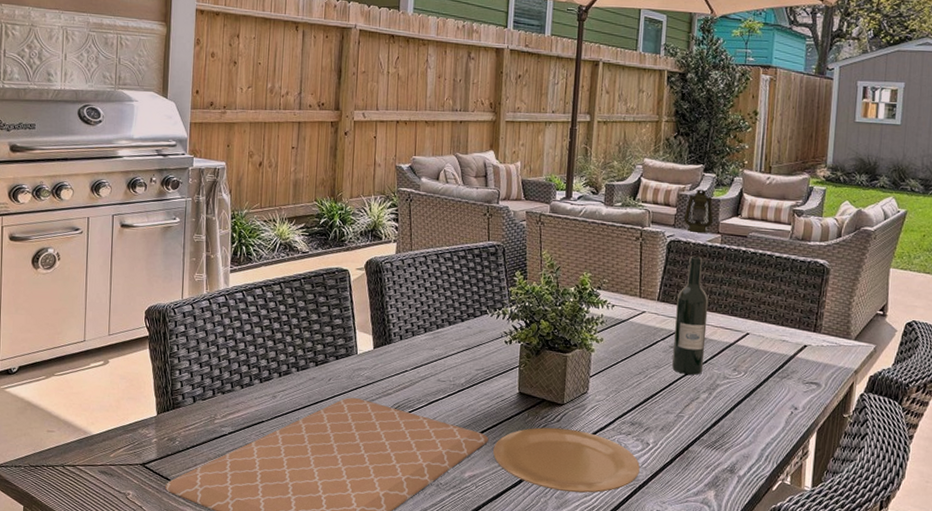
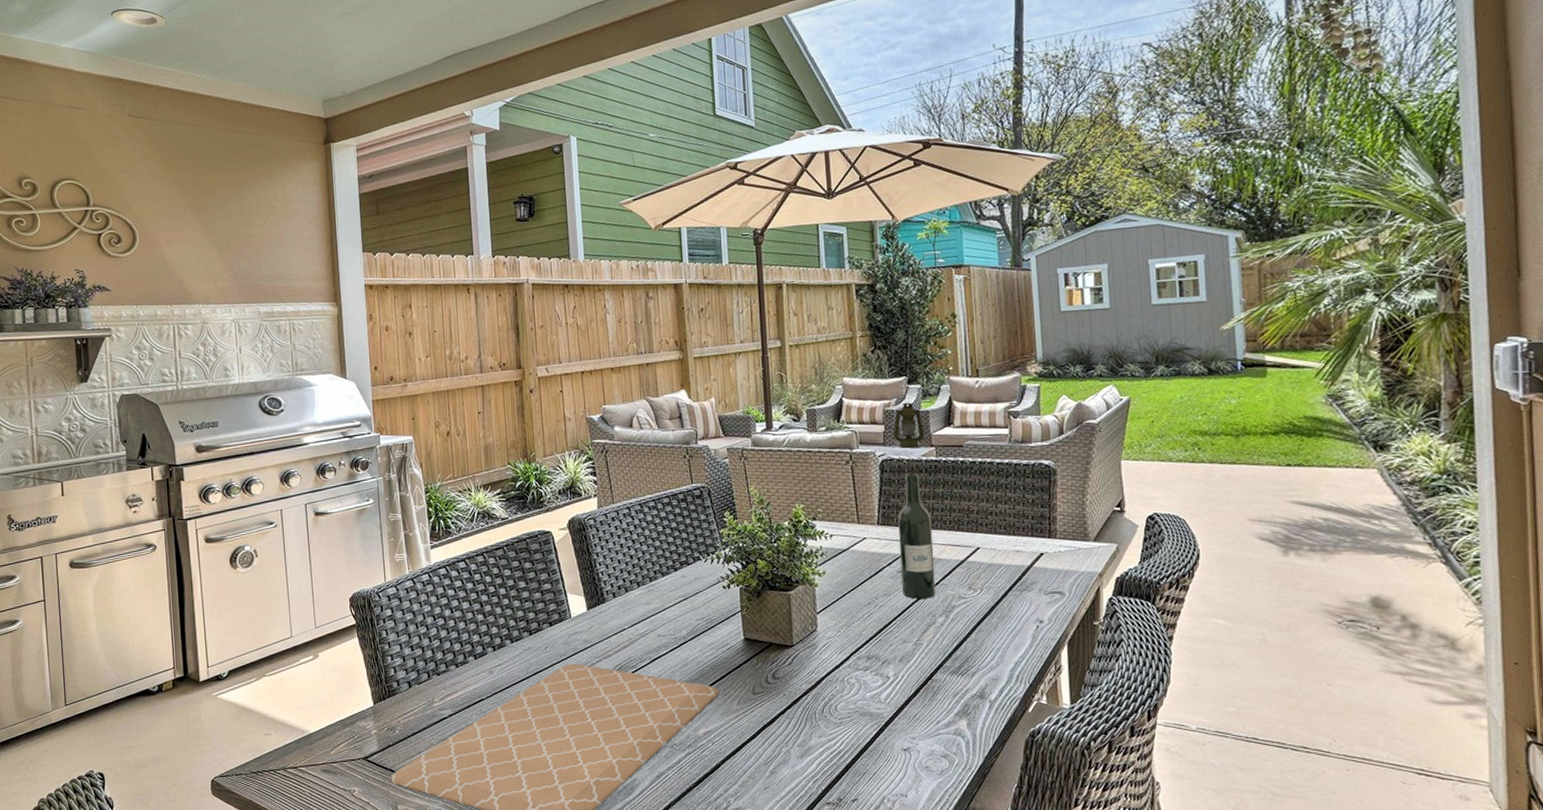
plate: present [493,427,640,493] -> none [725,671,883,739]

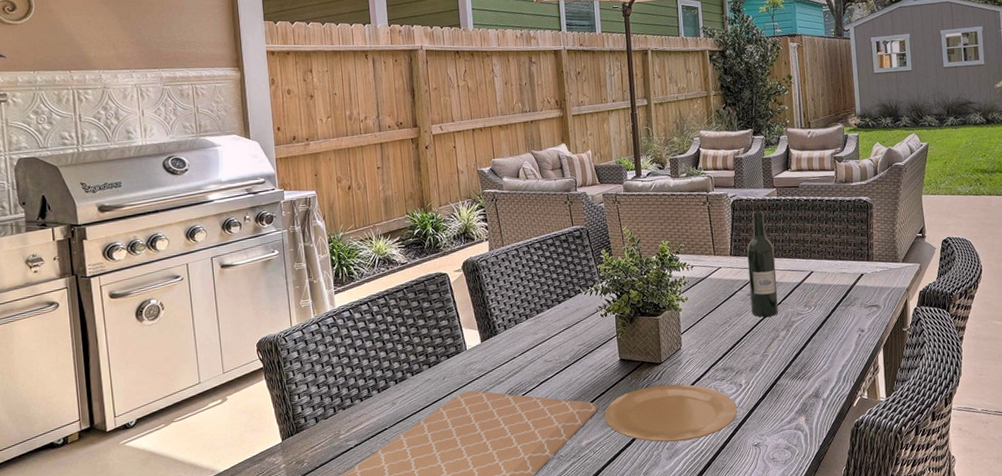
plate: none [725,671,883,739] -> present [604,384,737,442]
lantern: present [893,402,925,449] -> none [742,151,768,190]

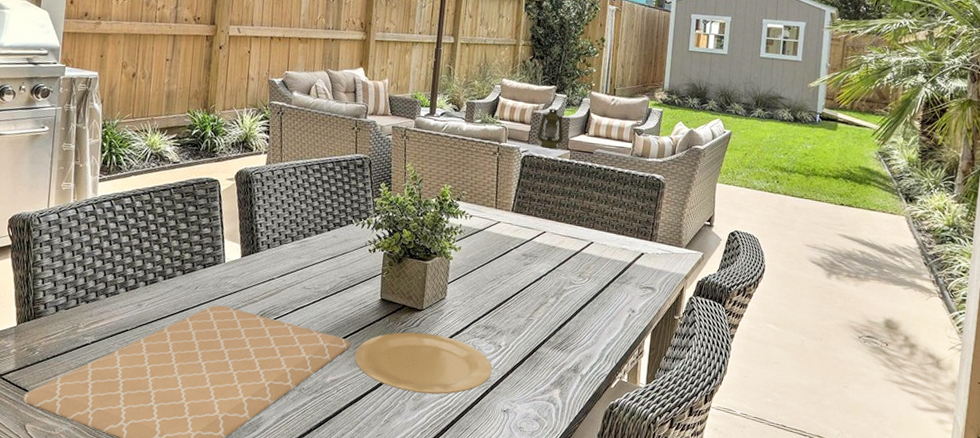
lantern: none [742,151,768,190] -> present [537,108,564,150]
wine bottle: present [747,210,779,317] -> none [523,170,558,281]

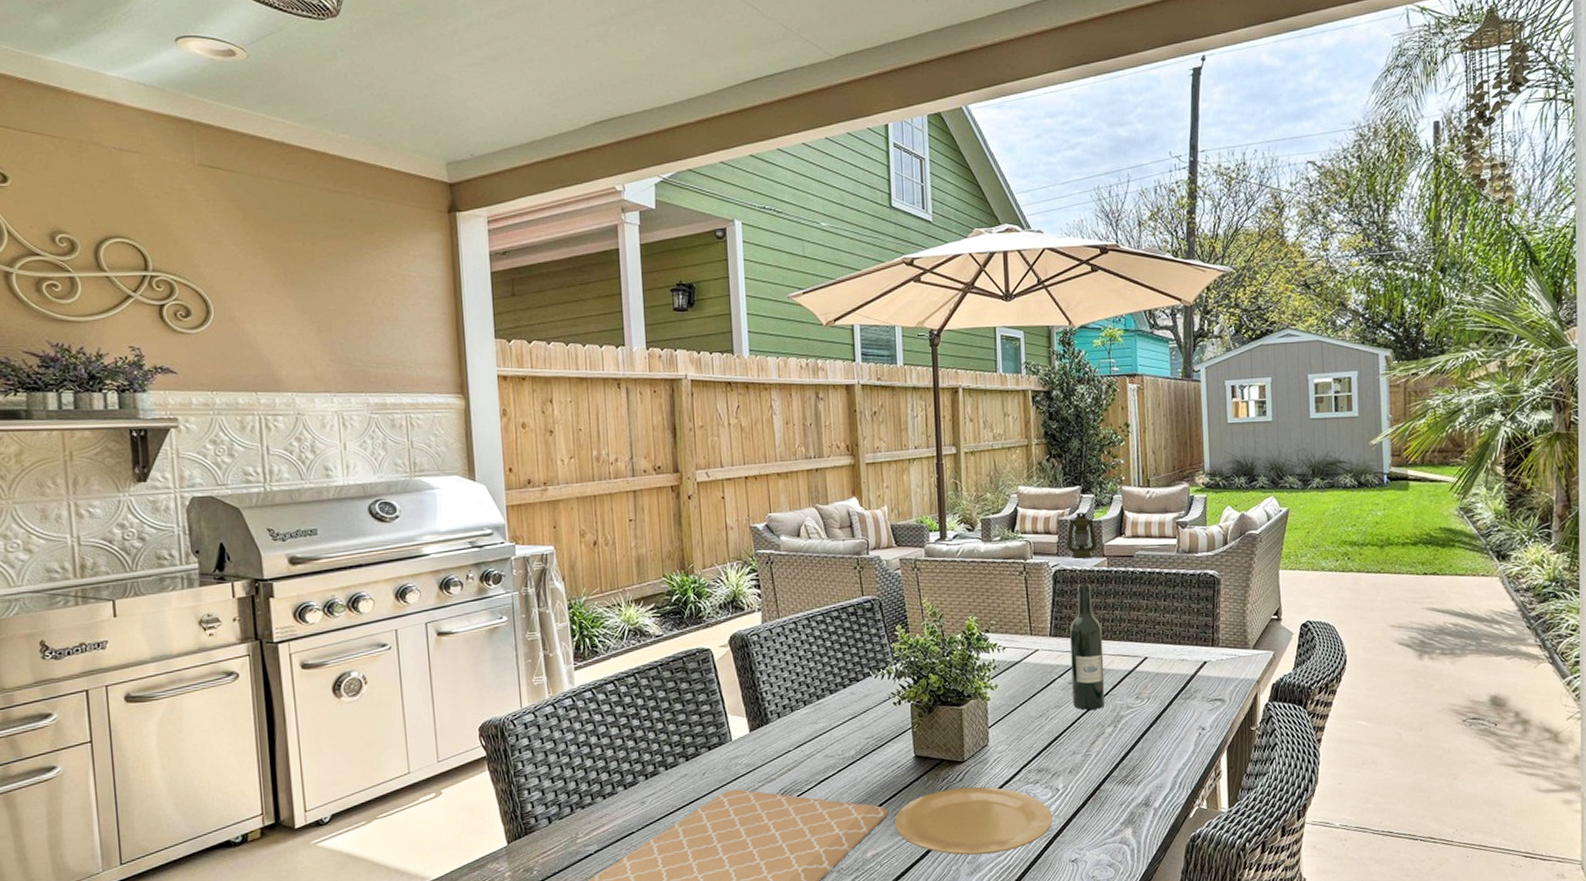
wine bottle: none [523,170,558,281] -> present [1070,583,1106,710]

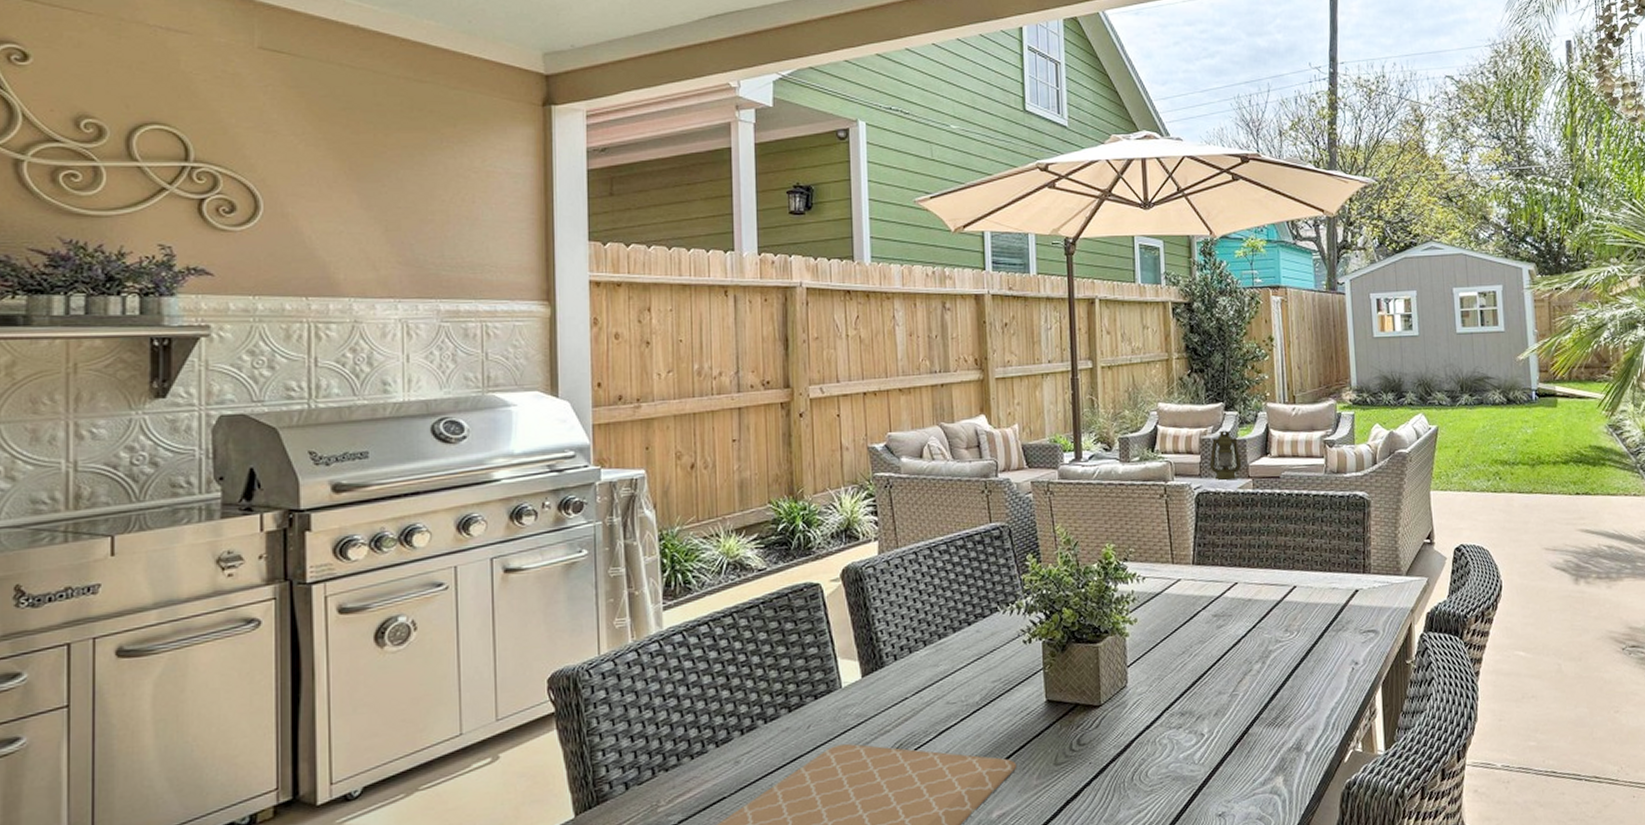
plate: present [895,786,1052,855] -> none [1024,733,1197,813]
wine bottle: present [1070,583,1106,710] -> none [1214,506,1253,645]

